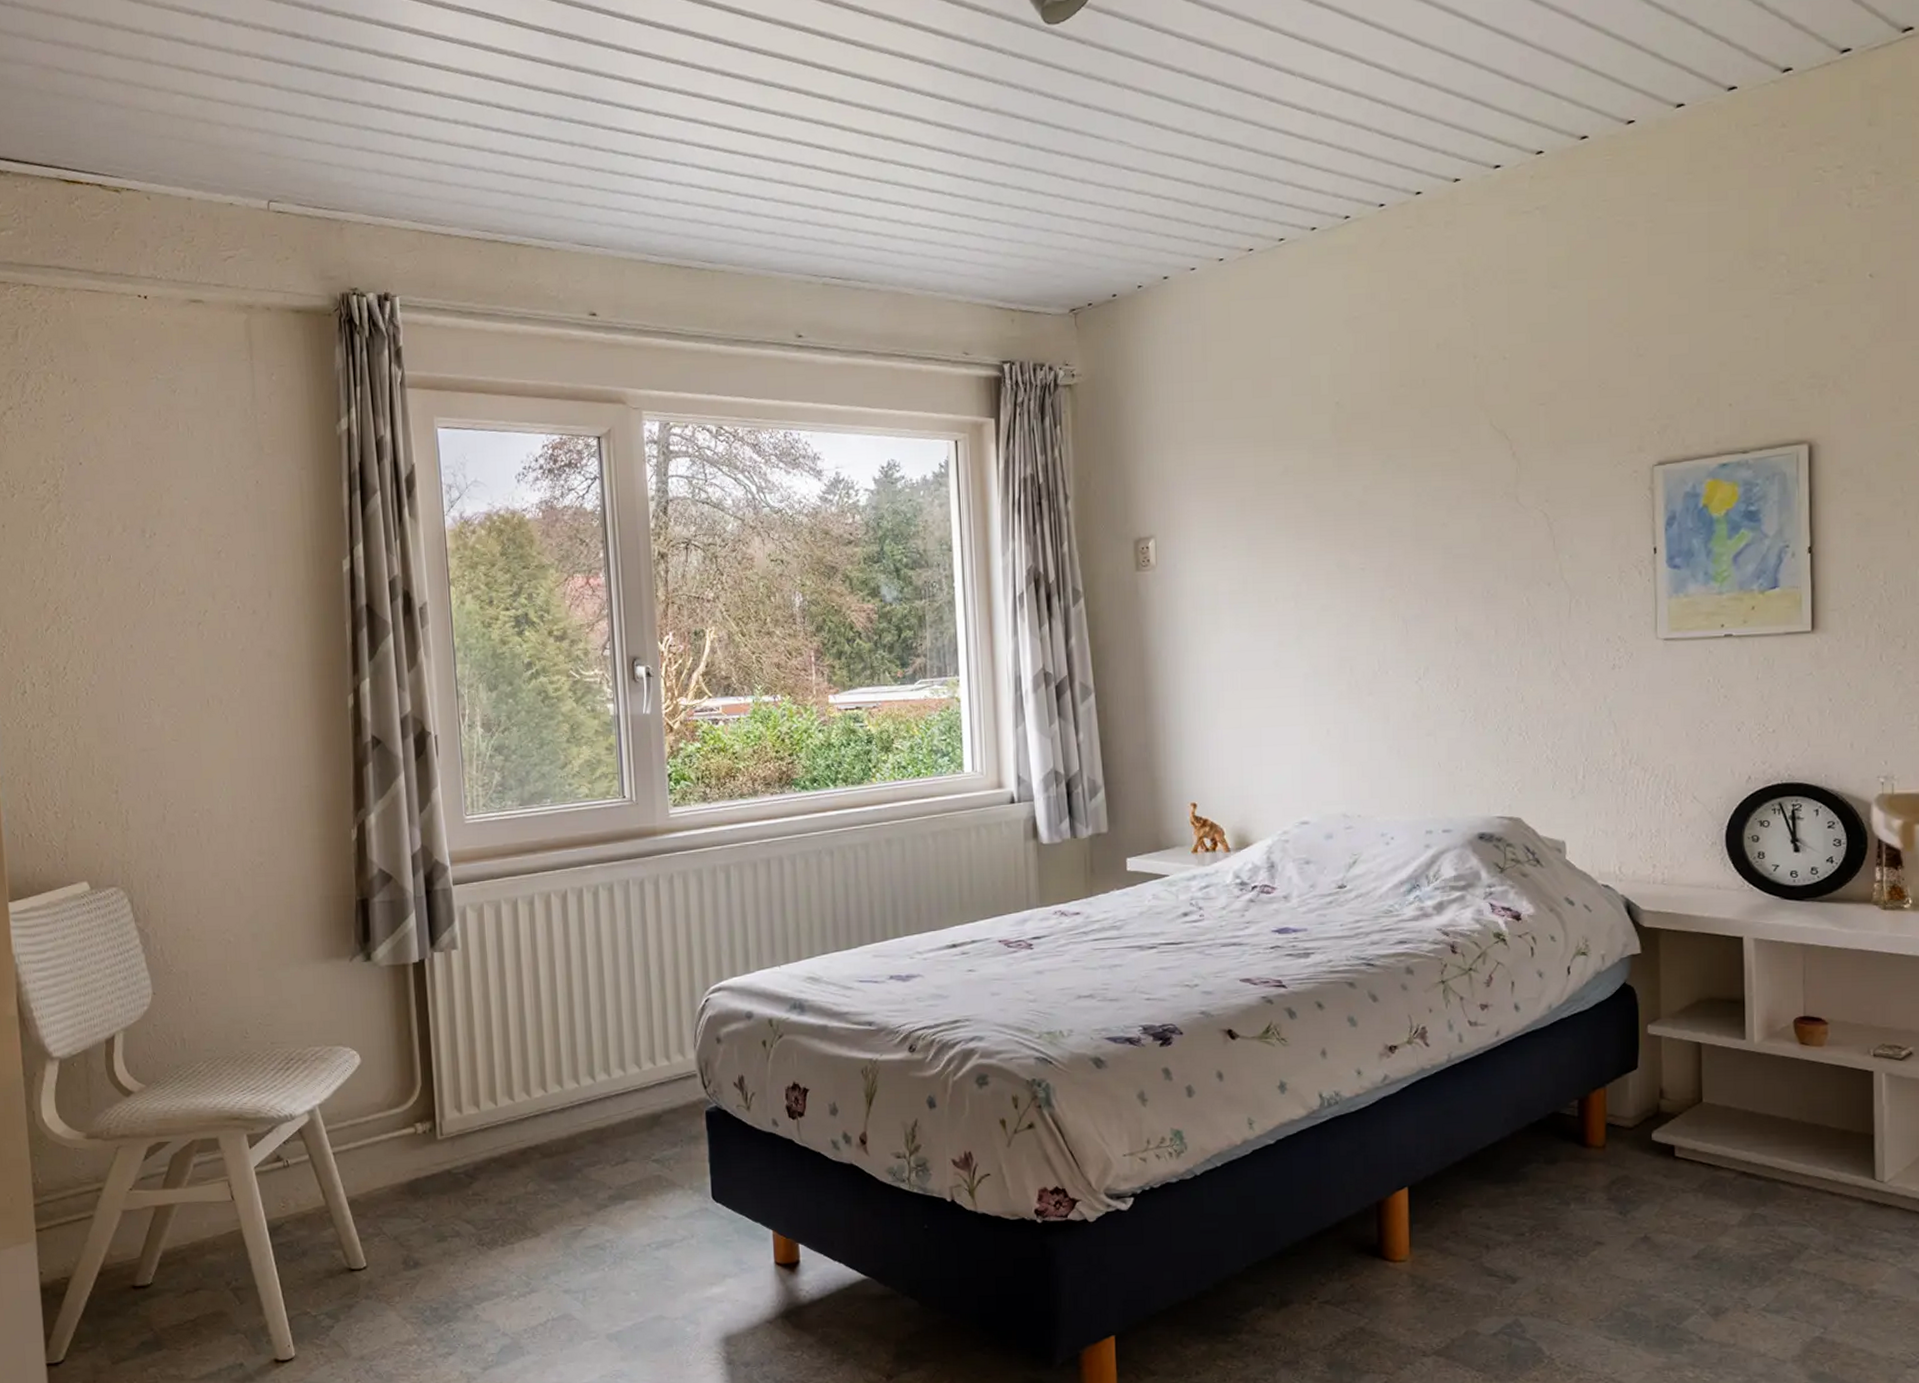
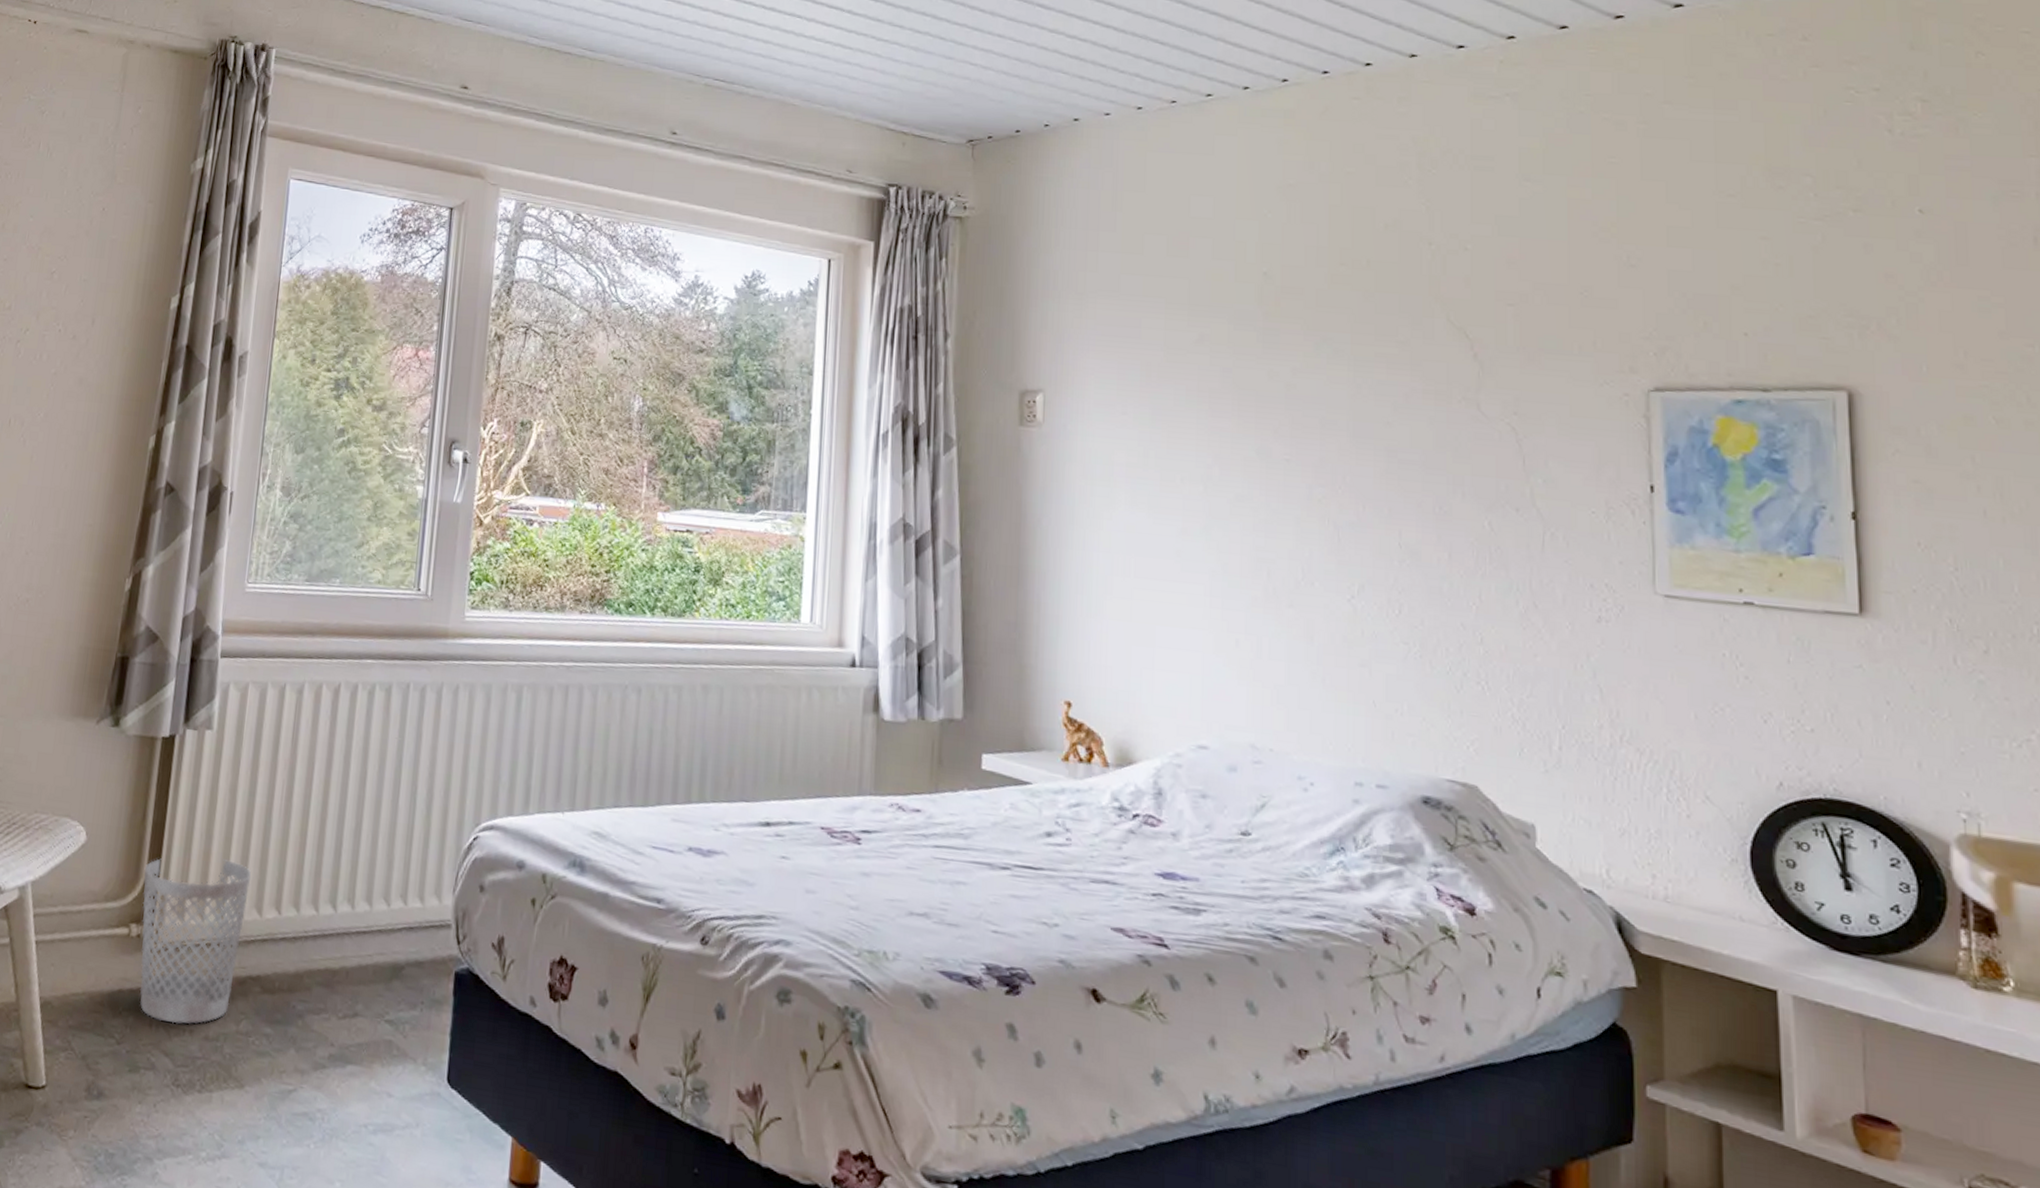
wastebasket: none [418,1056,516,1197] -> present [139,858,251,1024]

